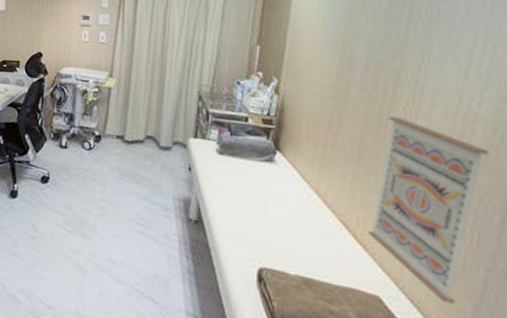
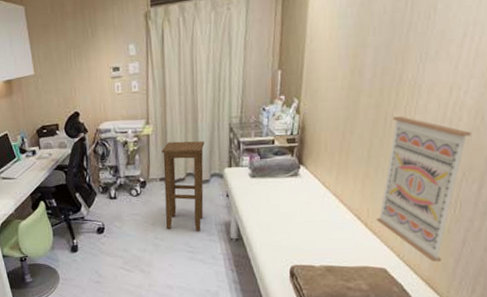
stool: none [116,99,170,203] -> present [161,141,205,231]

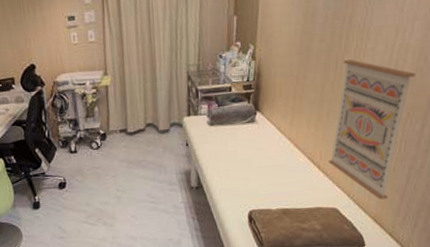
stool: present [161,141,205,231] -> none [120,90,164,181]

